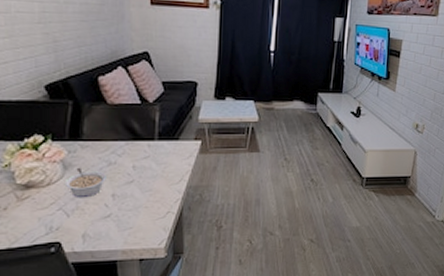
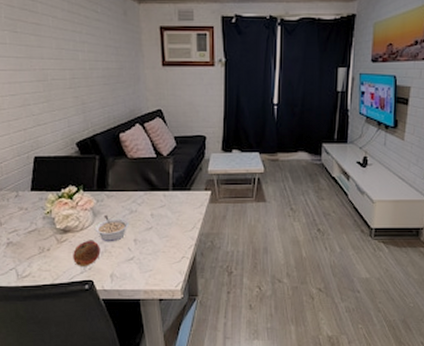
fruit: none [37,196,71,227] -> present [73,240,101,266]

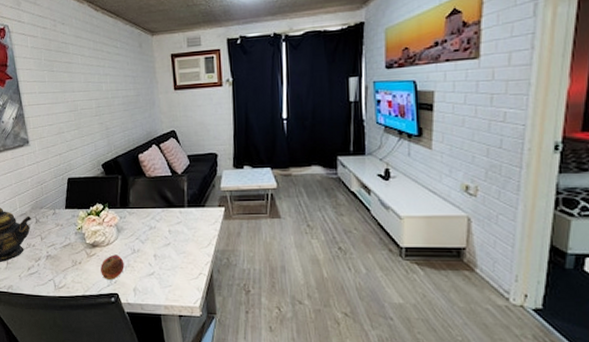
legume: present [94,214,129,242] -> none [118,230,149,257]

